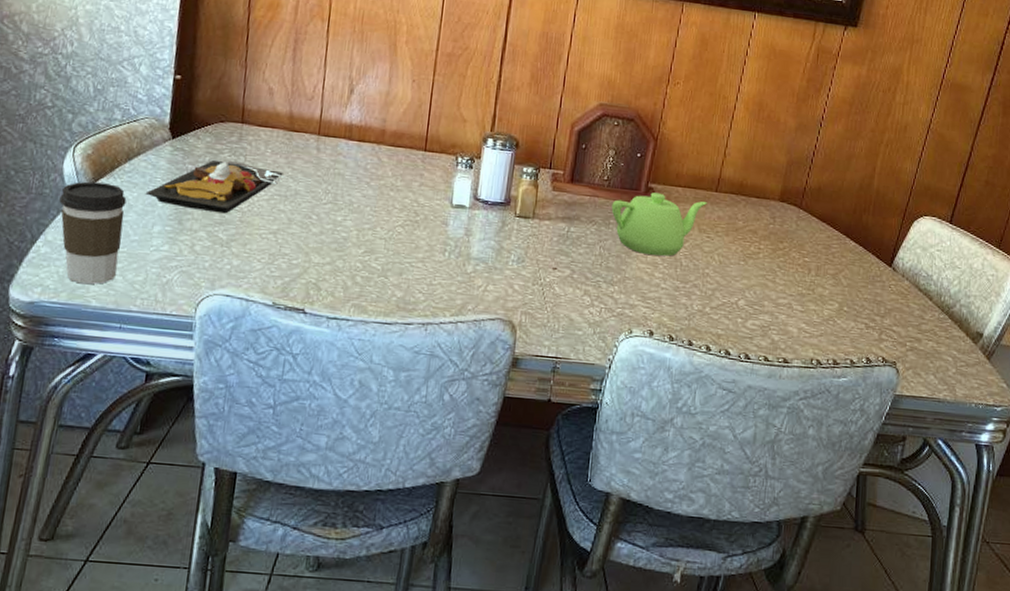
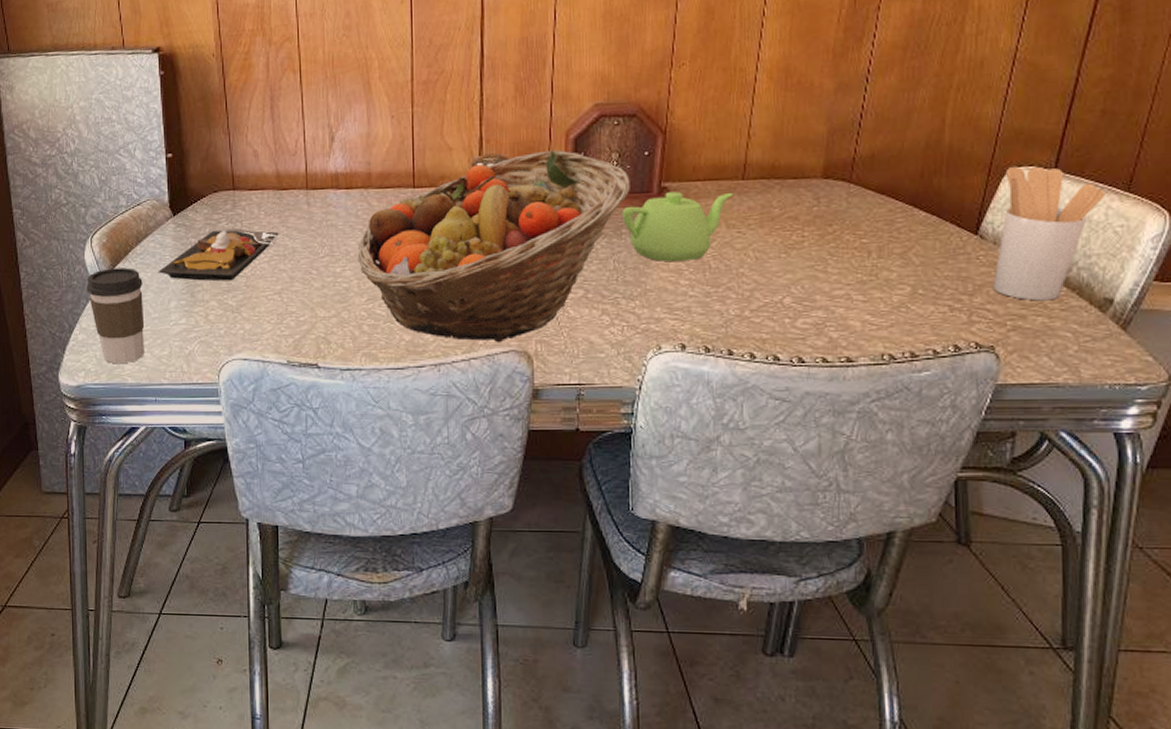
fruit basket: none [360,137,623,310] -> present [357,150,630,343]
utensil holder: none [899,214,984,329] -> present [993,166,1106,301]

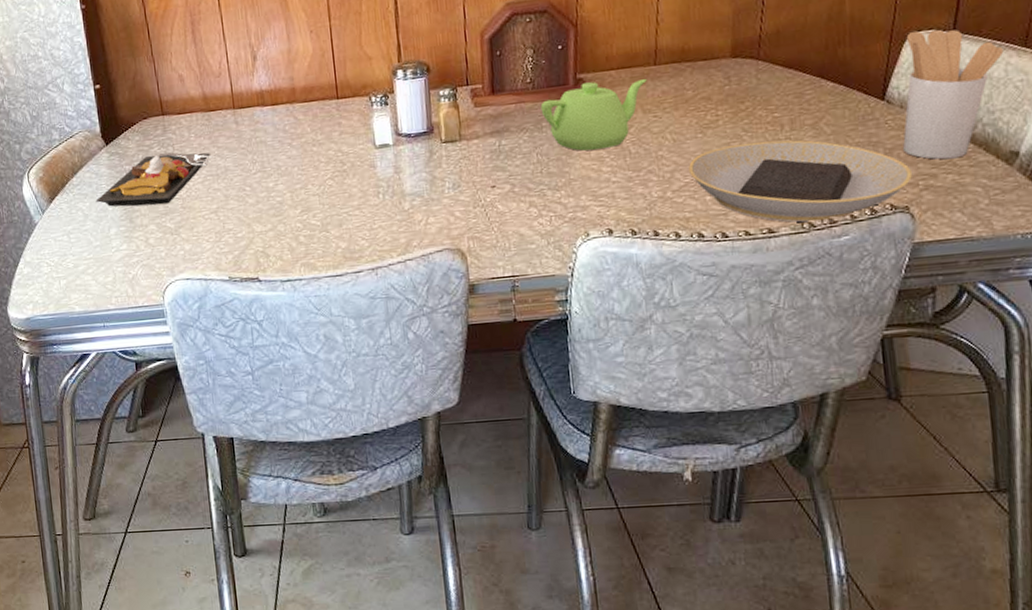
coffee cup: present [86,268,145,364] -> none [27,199,89,294]
fruit basket: present [357,150,630,343] -> none [288,51,547,243]
plate: none [770,267,1001,355] -> present [689,140,913,223]

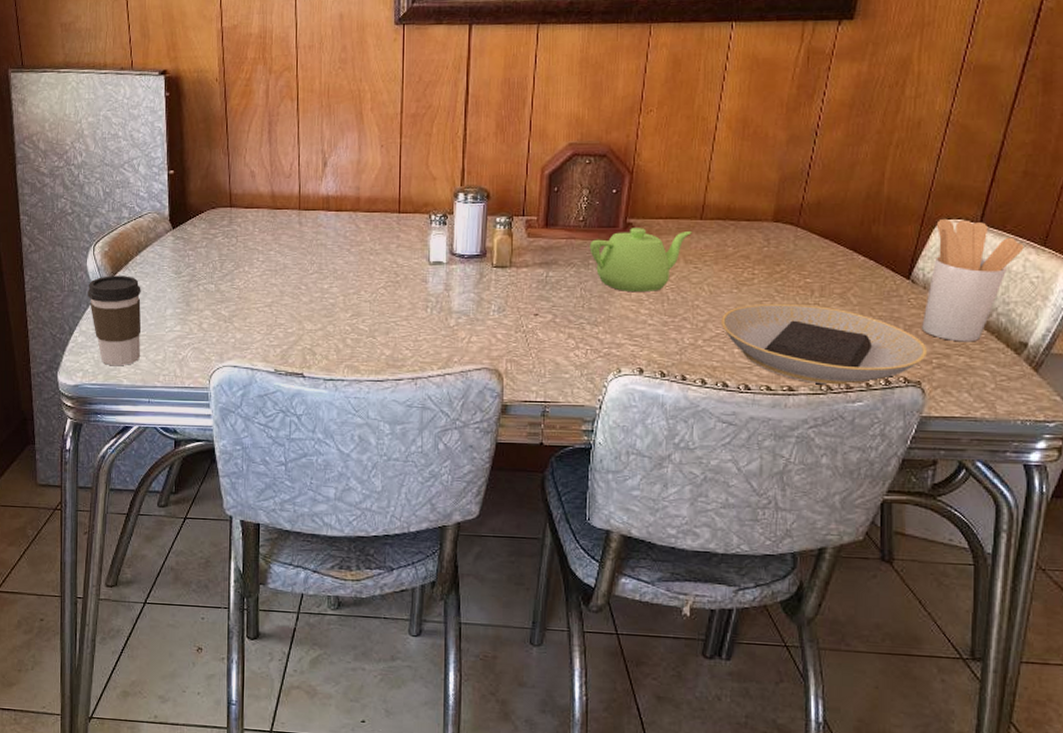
coffee cup: none [27,199,89,294] -> present [87,276,142,366]
plate: present [95,152,213,207] -> none [156,244,274,292]

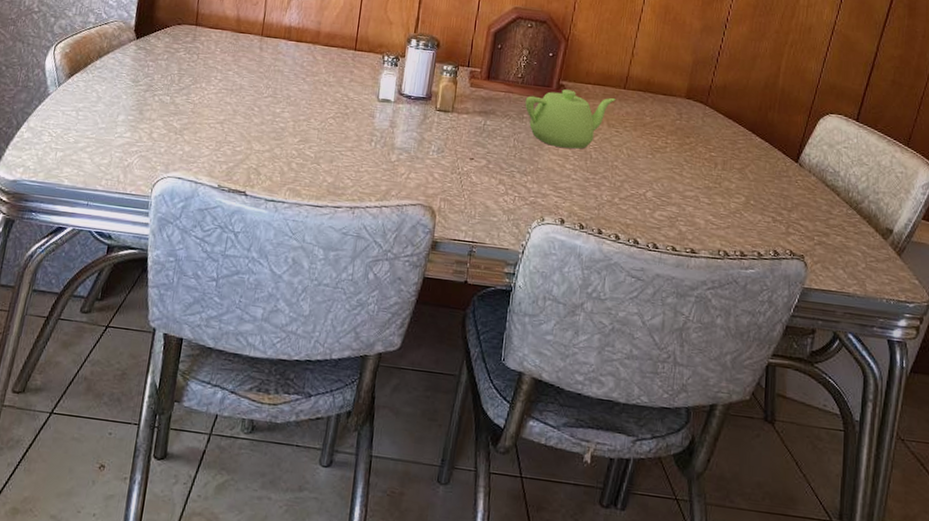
coffee cup: present [87,276,142,366] -> none [41,76,97,166]
plate: present [721,303,928,387] -> none [636,170,811,254]
utensil holder: present [922,218,1024,342] -> none [807,112,892,224]

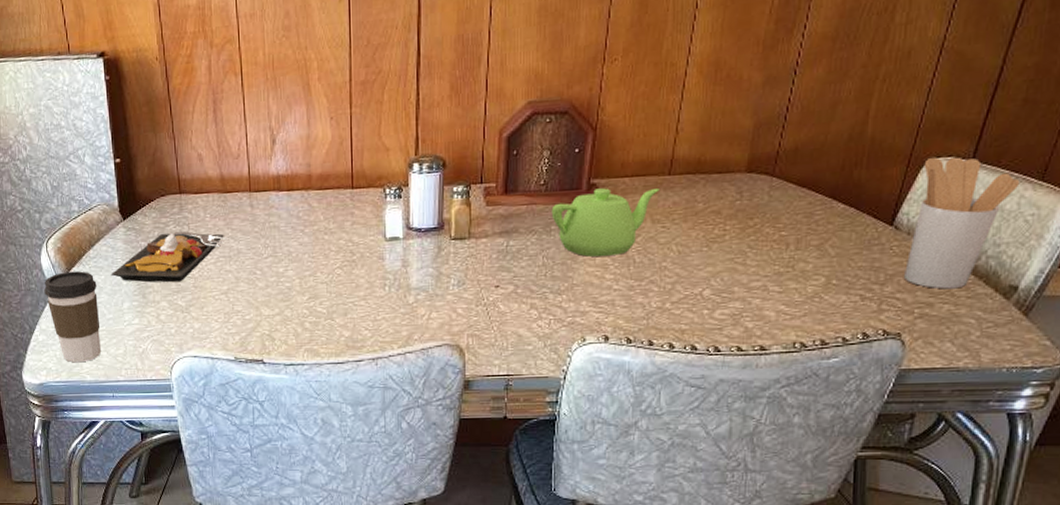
coffee cup: none [41,76,97,166] -> present [44,271,101,363]
plate: none [112,57,232,106] -> present [111,231,227,283]
utensil holder: none [807,112,892,224] -> present [904,157,1020,289]

